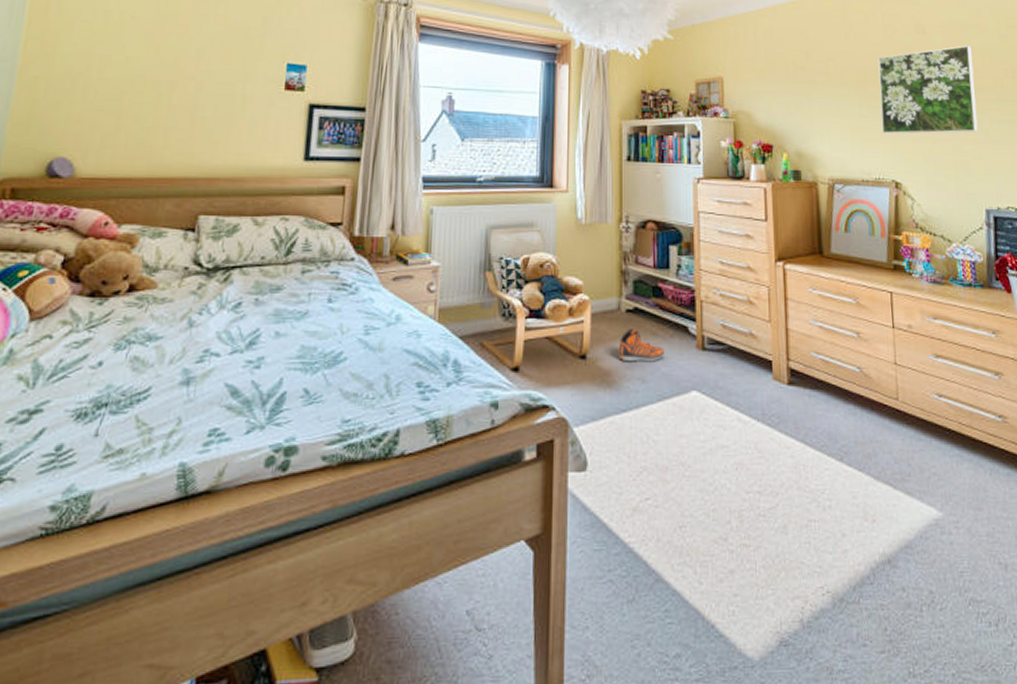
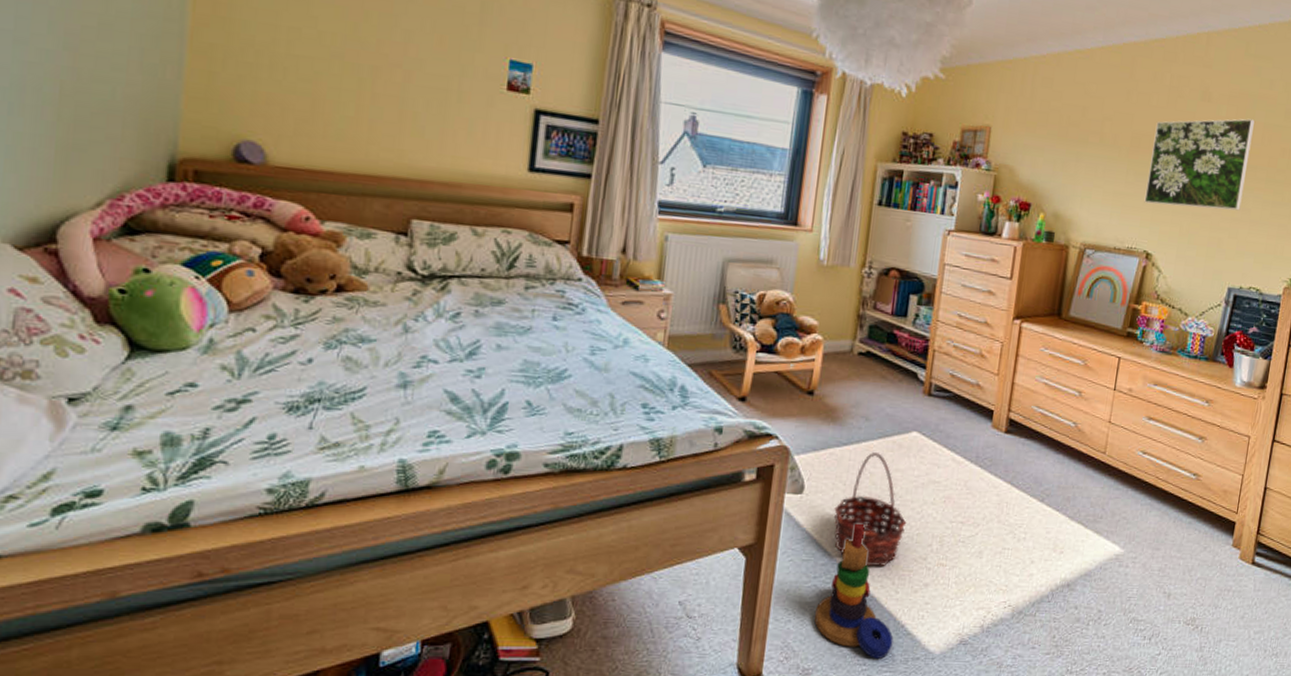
stacking toy: none [613,501,705,671] -> present [814,523,894,659]
sneaker: present [618,328,664,362] -> none [845,370,891,403]
basket: none [621,416,700,554] -> present [833,451,907,567]

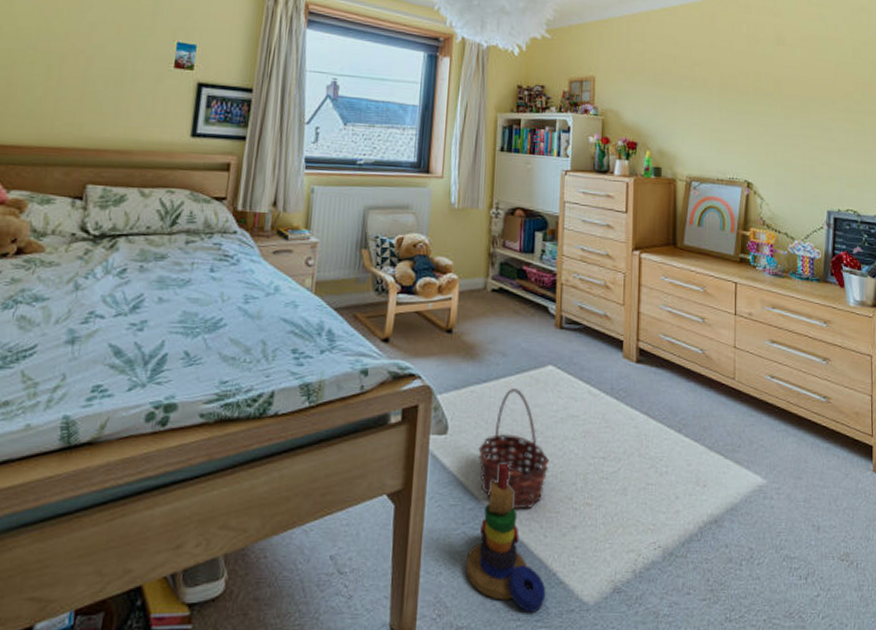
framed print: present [1144,118,1255,211] -> none [739,58,827,140]

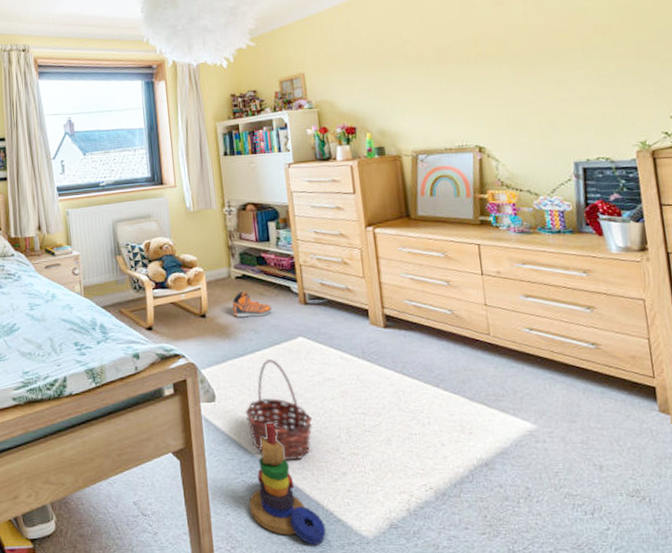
sneaker: none [482,306,525,338] -> present [232,291,272,318]

